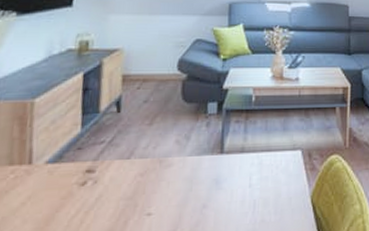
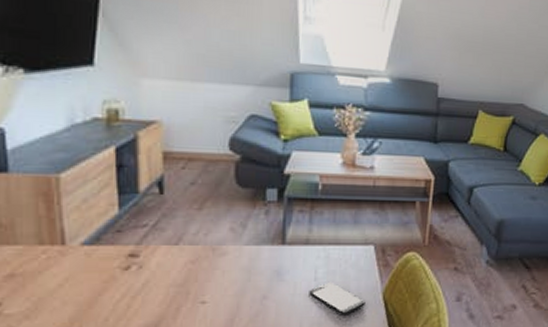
smartphone: none [244,188,296,221] -> present [309,283,366,316]

